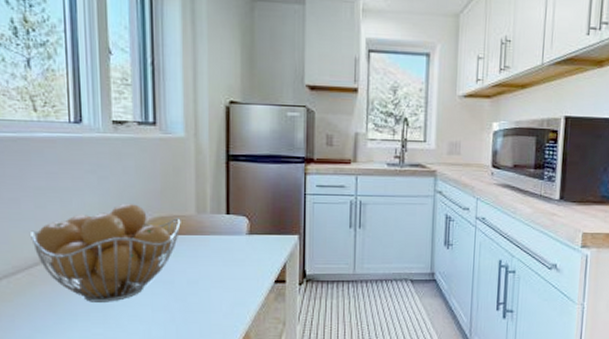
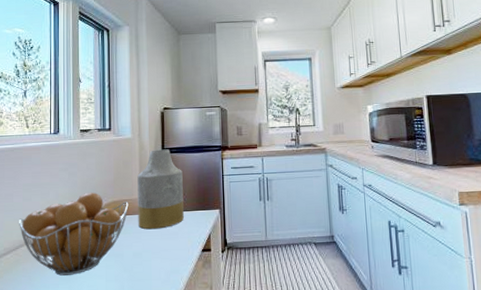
vase: none [193,155,253,254] -> present [137,149,184,230]

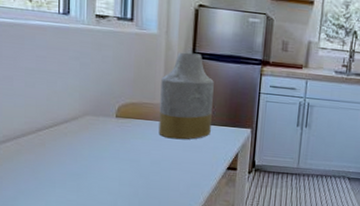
fruit basket: present [19,193,129,276] -> none [20,89,149,174]

